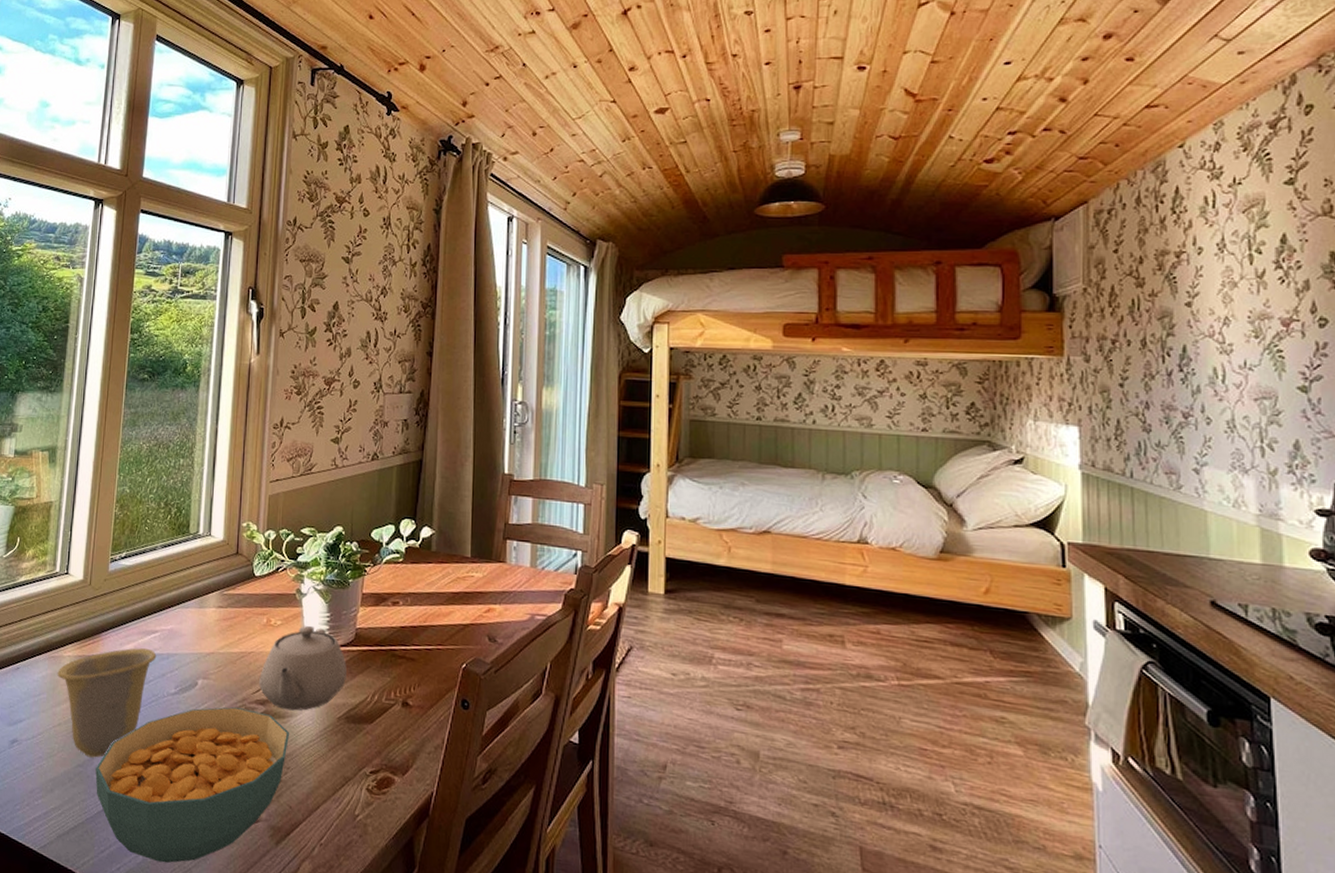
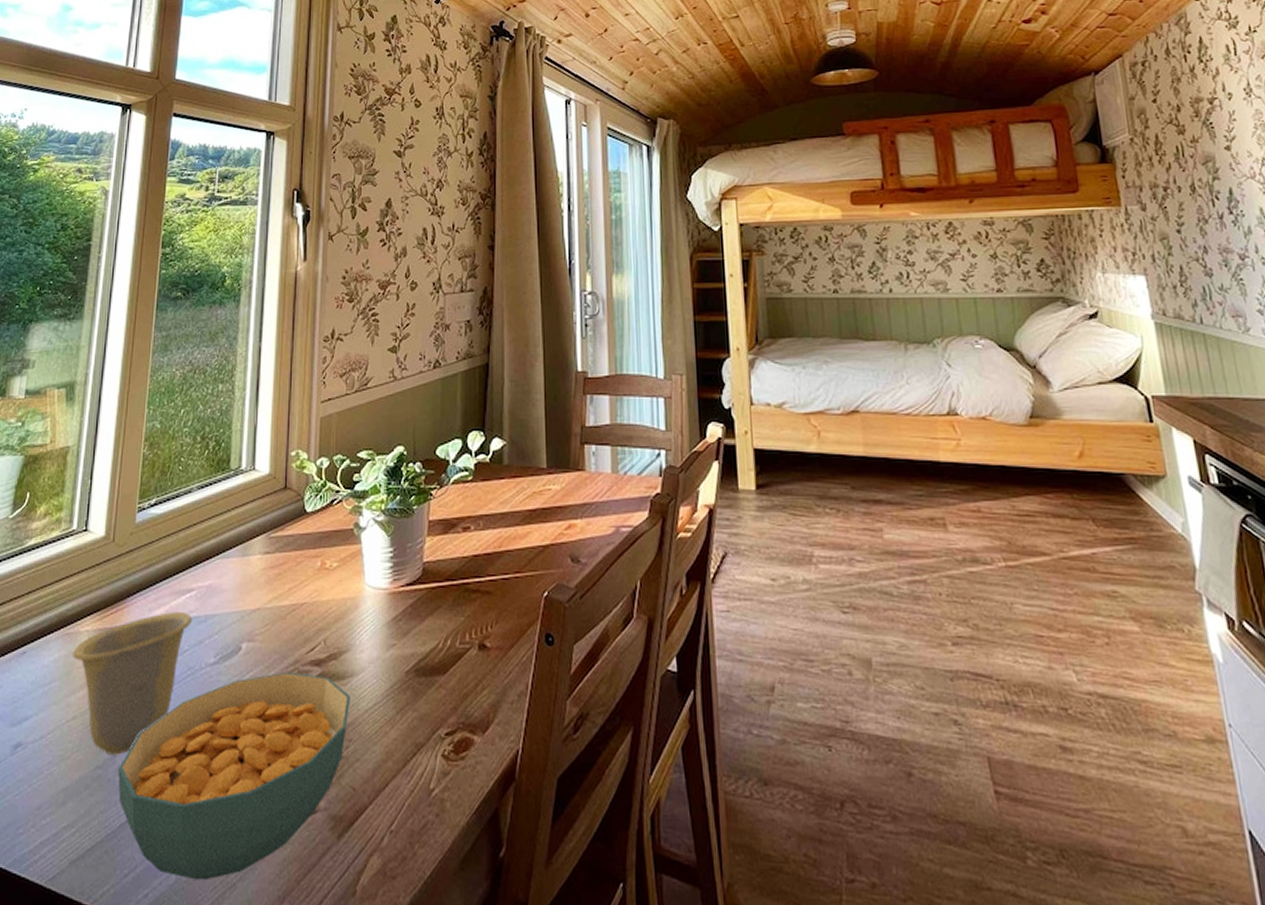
teapot: present [259,625,347,711] -> none [314,564,414,669]

